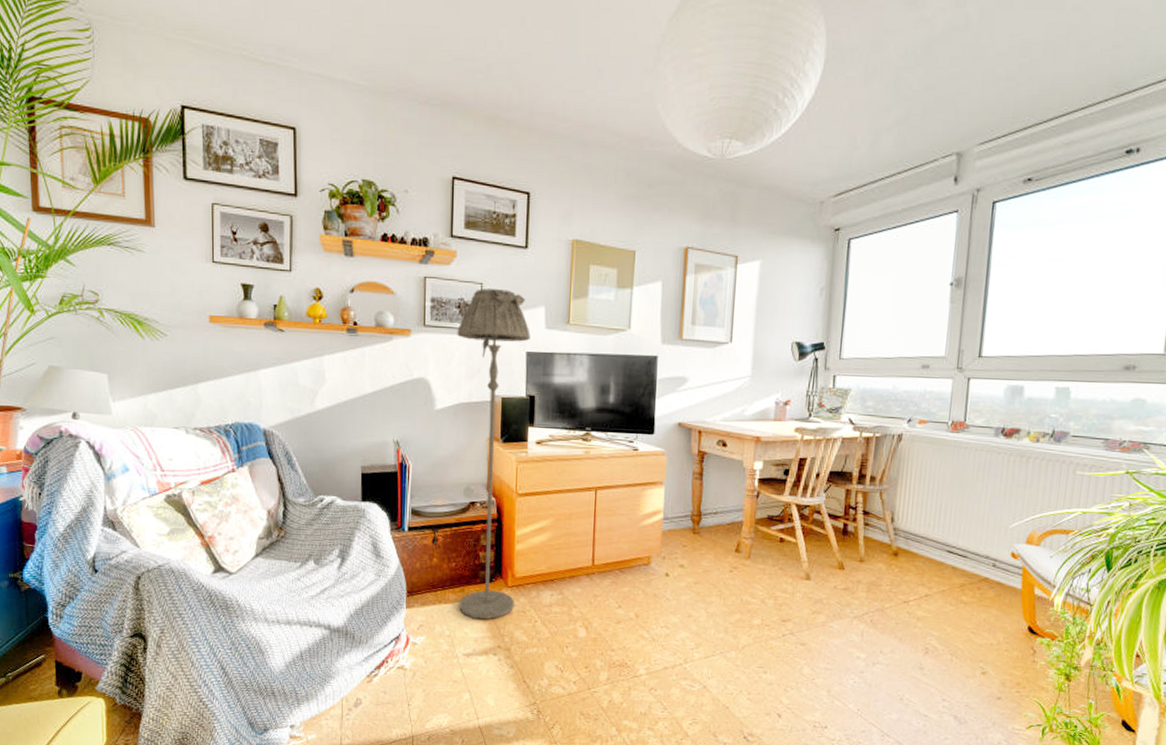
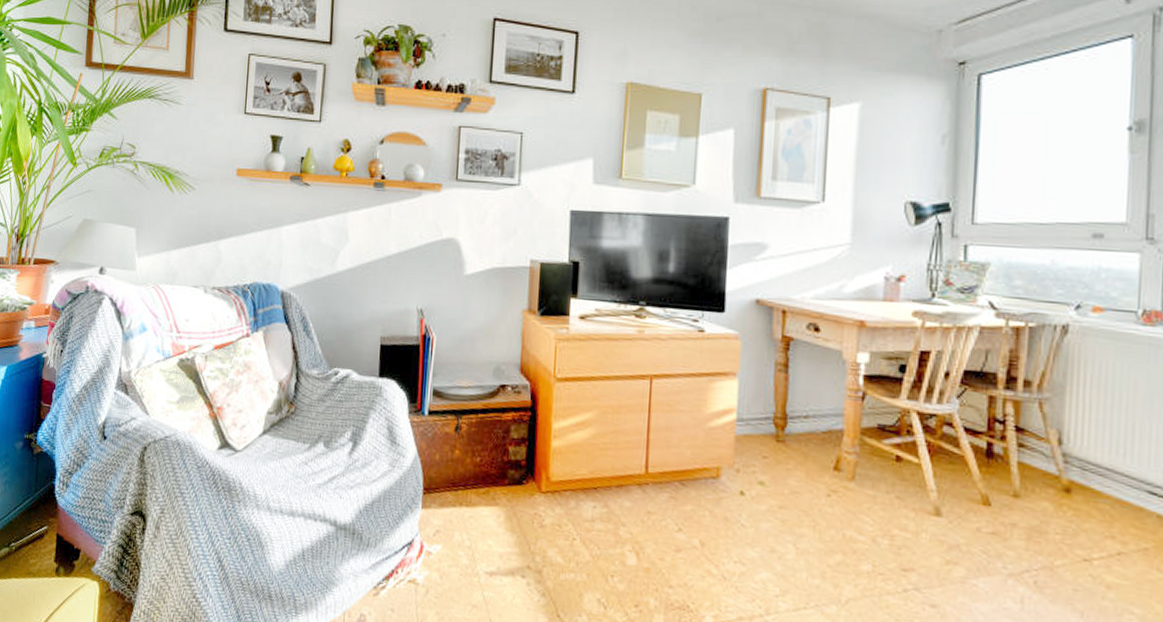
floor lamp: present [457,289,530,619] -> none [482,139,576,531]

